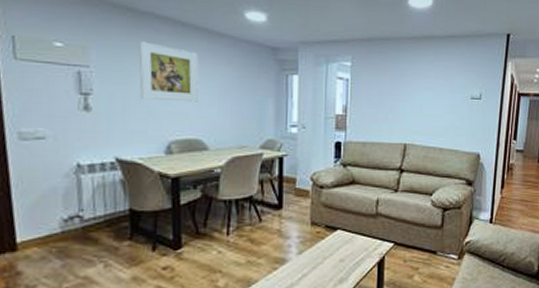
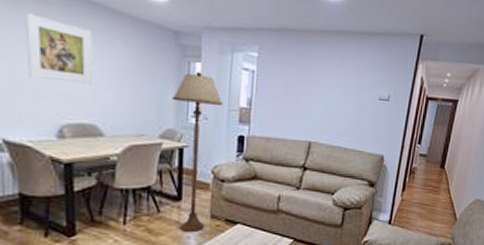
floor lamp: none [272,84,320,241] -> present [172,72,223,233]

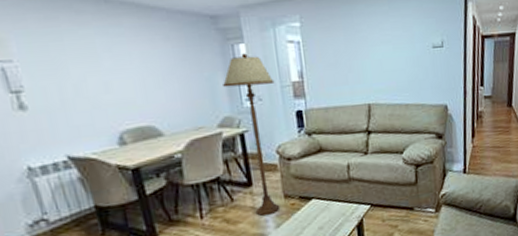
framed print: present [25,13,94,85] -> none [61,25,143,90]

